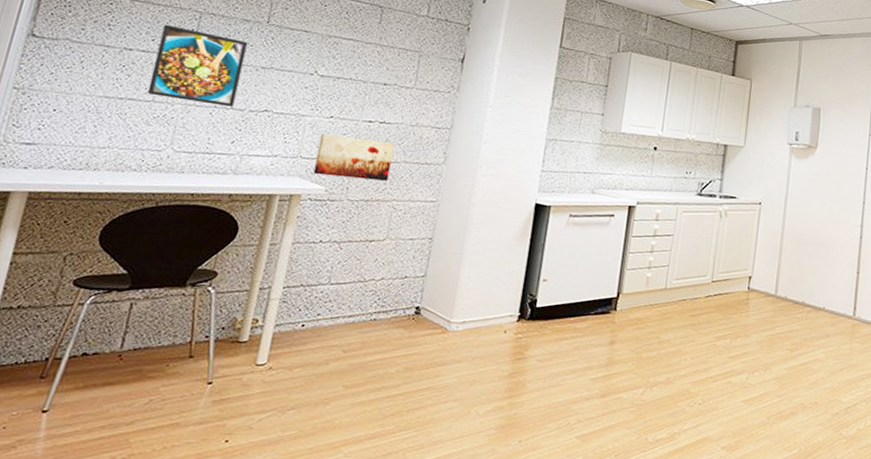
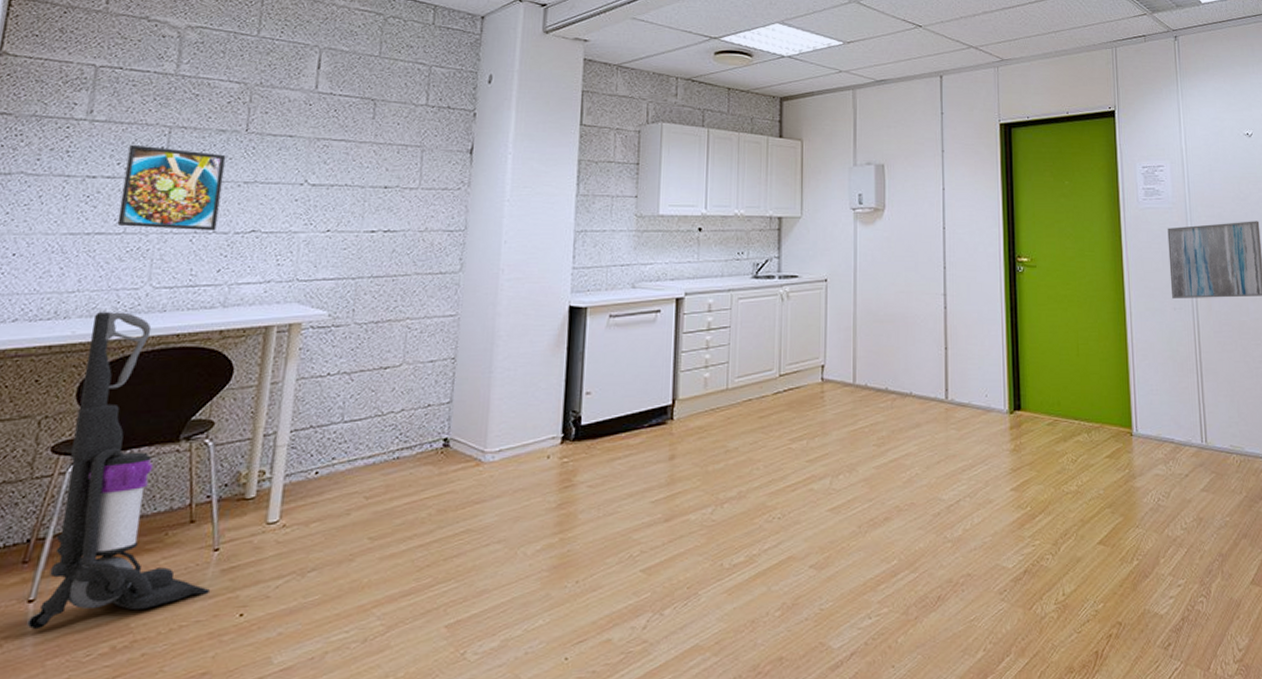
vacuum cleaner: none [39,168,201,437] -> present [27,312,210,630]
wall art: present [313,133,395,181] -> none [313,250,403,298]

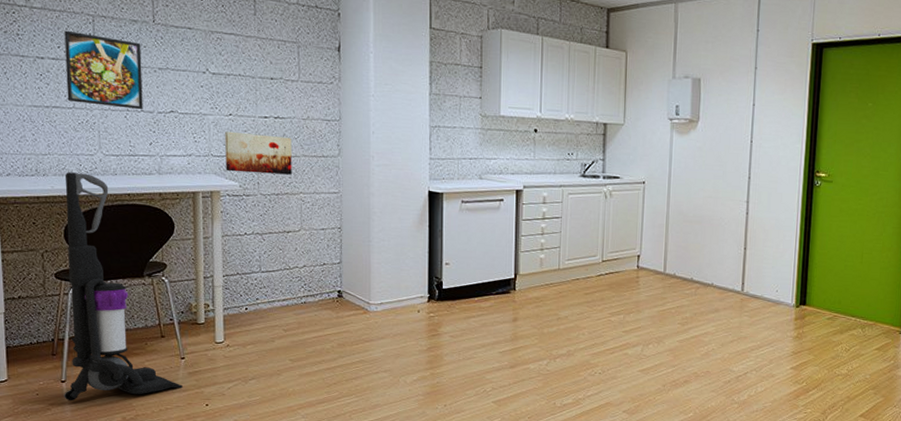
wall art: none [313,250,403,298] -> present [225,131,292,175]

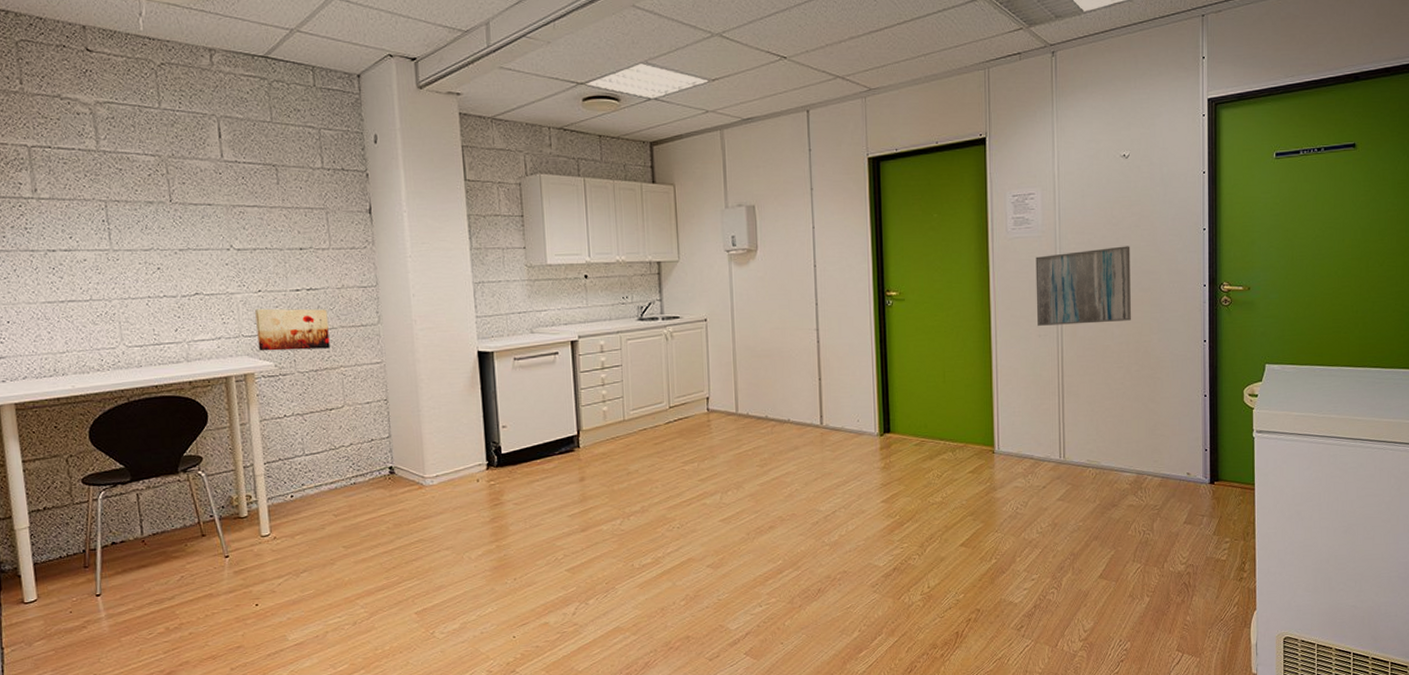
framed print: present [64,30,143,110] -> none [75,219,166,296]
vacuum cleaner: present [64,172,182,401] -> none [86,368,229,616]

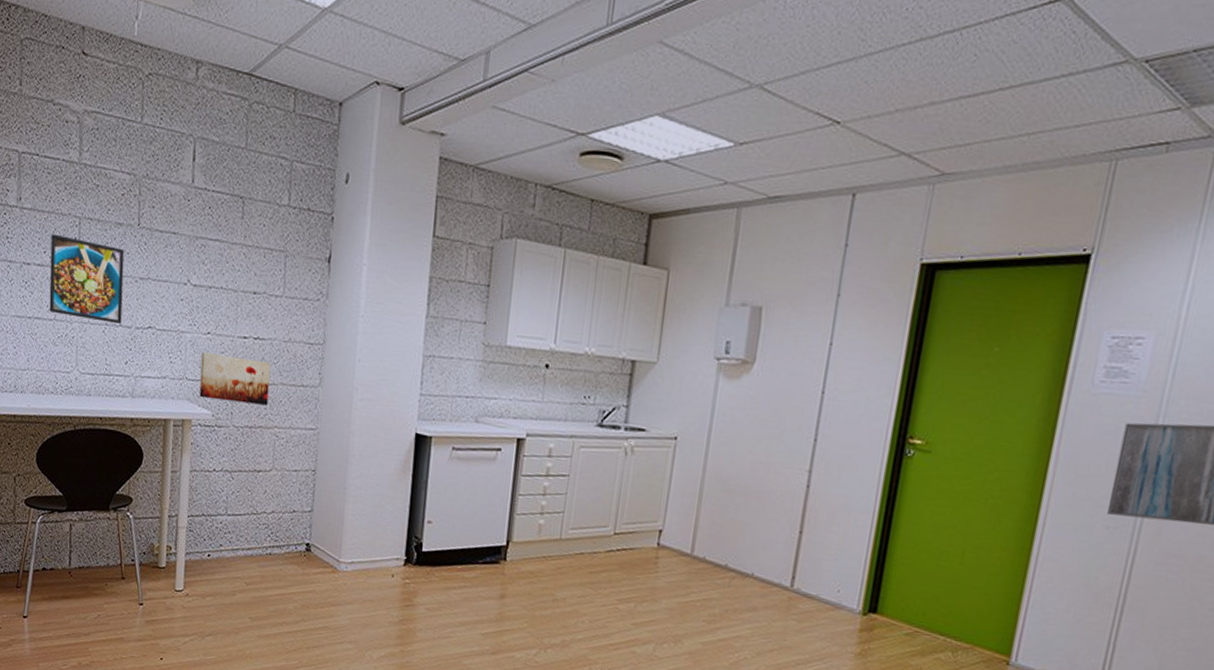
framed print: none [75,219,166,296] -> present [49,233,125,325]

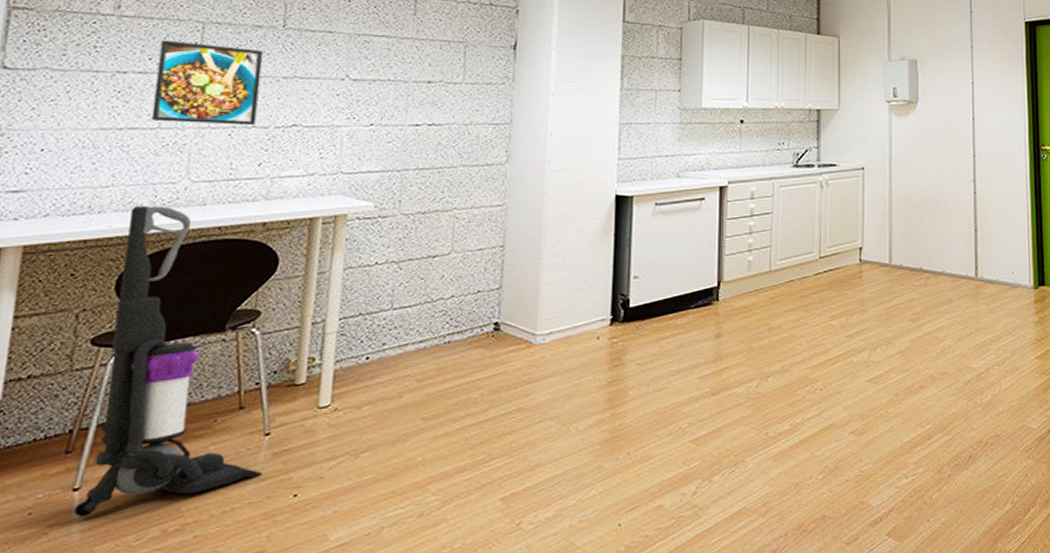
vacuum cleaner: none [24,390,139,640] -> present [73,206,262,518]
wall art: present [199,352,271,406] -> none [358,144,448,190]

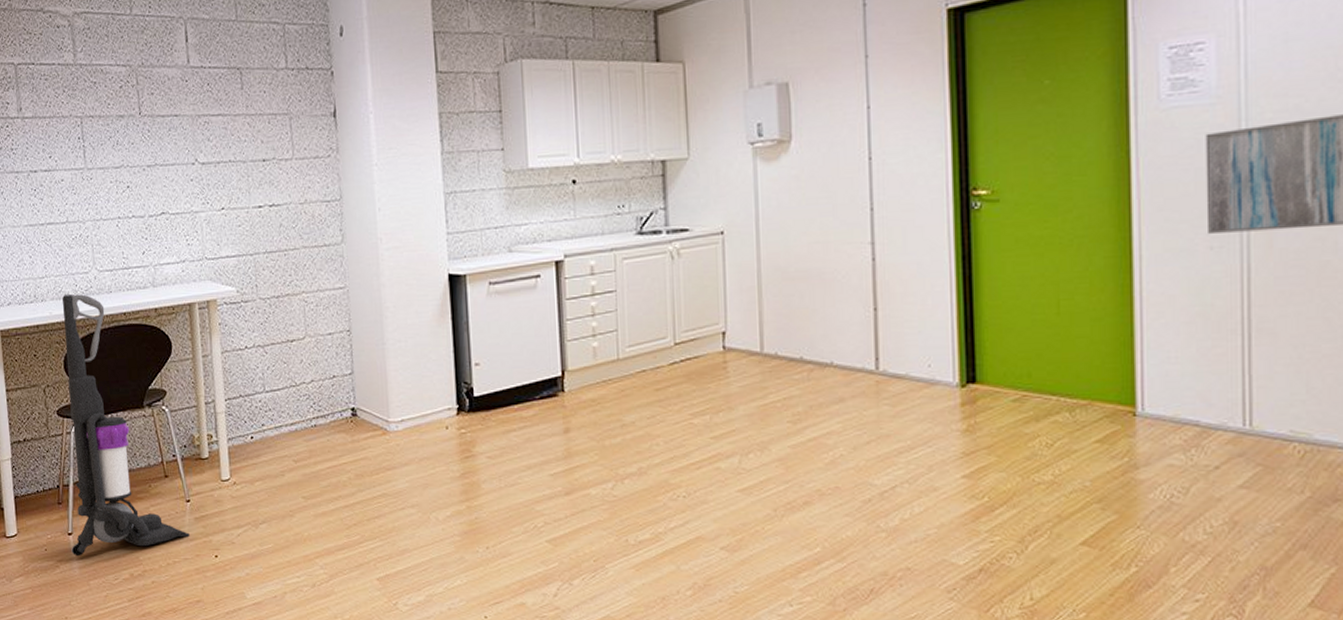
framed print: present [151,40,264,126] -> none [54,137,134,216]

